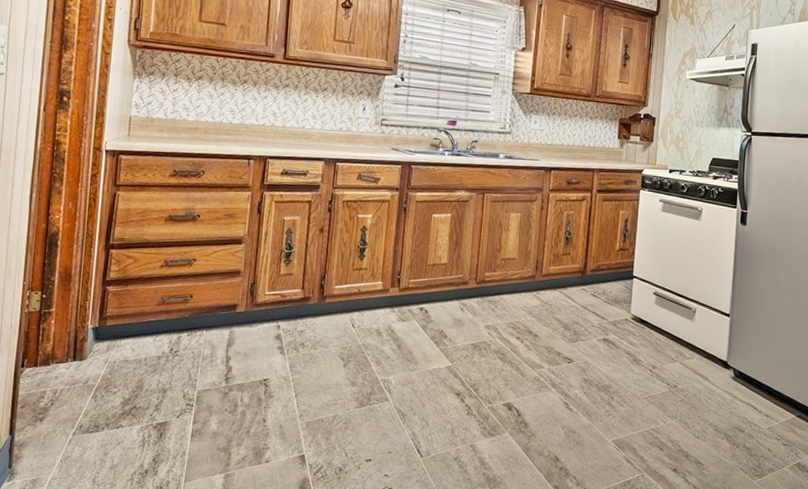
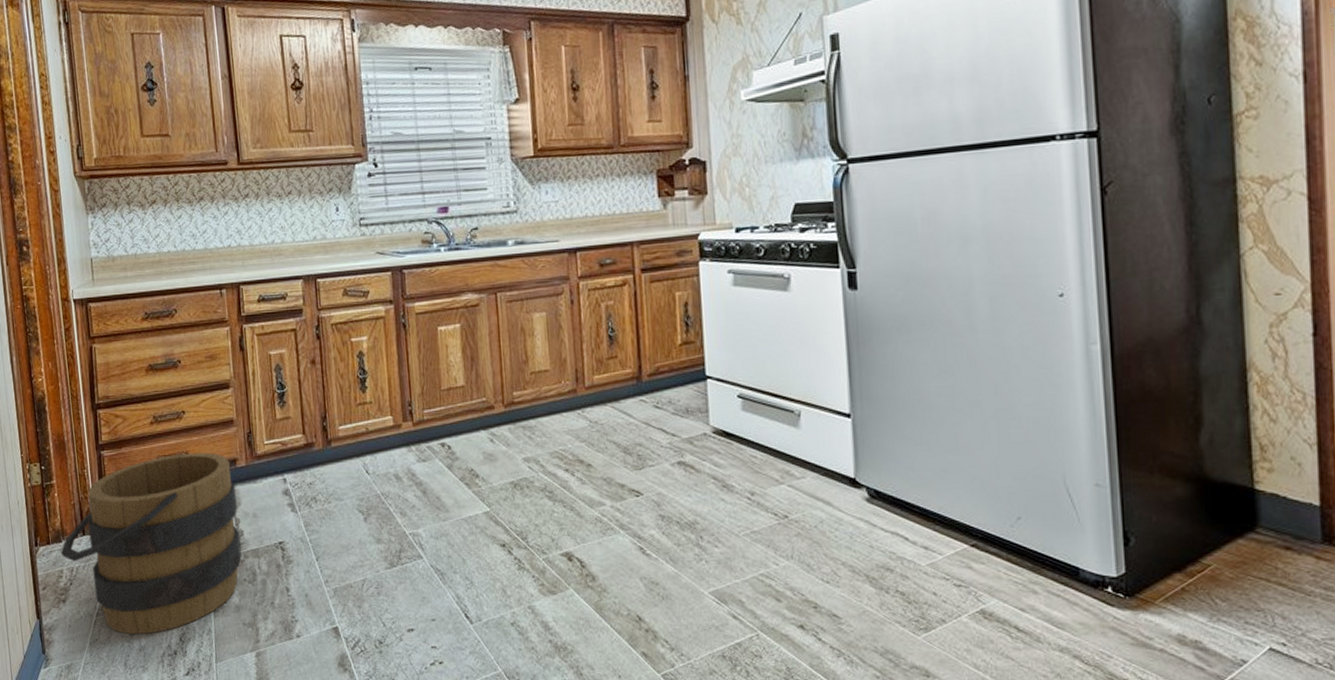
bucket: none [46,295,232,454] -> present [60,452,242,635]

